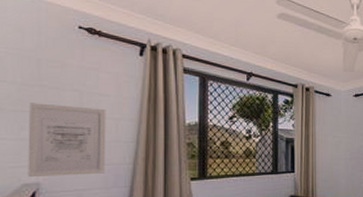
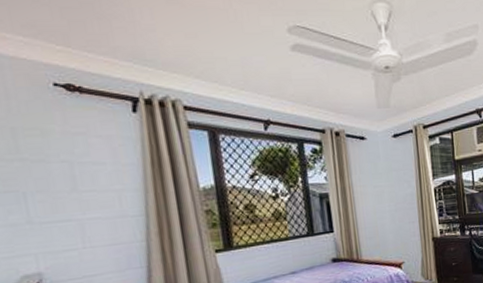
wall art: present [28,103,106,177] -> none [12,179,115,267]

